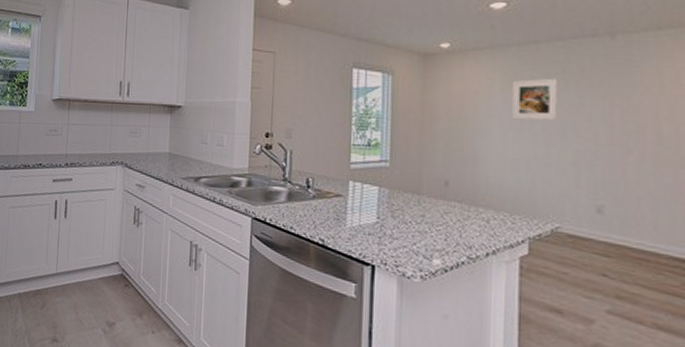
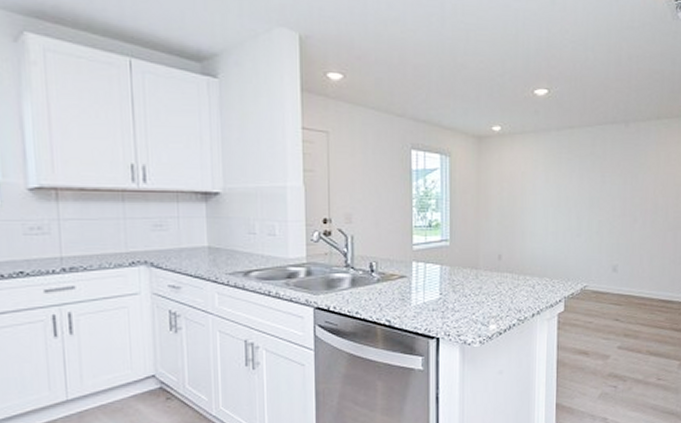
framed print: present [511,78,558,121] -> none [552,159,587,197]

